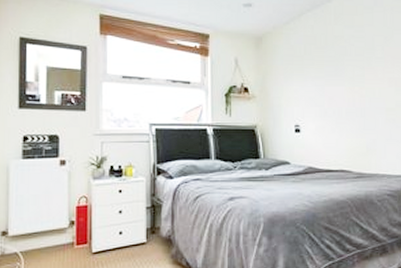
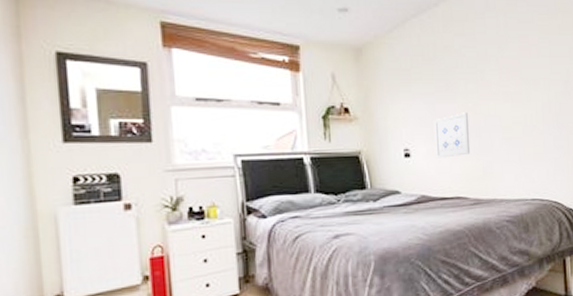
wall art: none [322,95,356,135] -> present [433,112,471,159]

